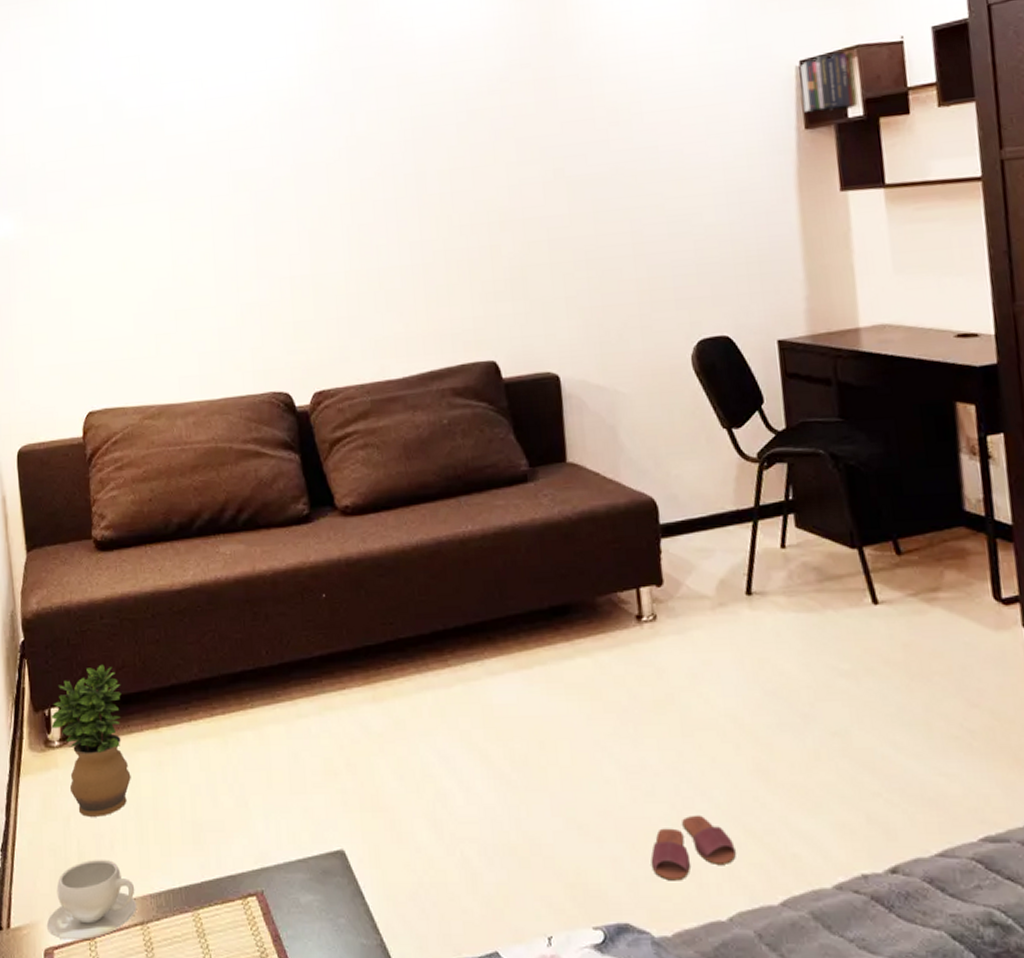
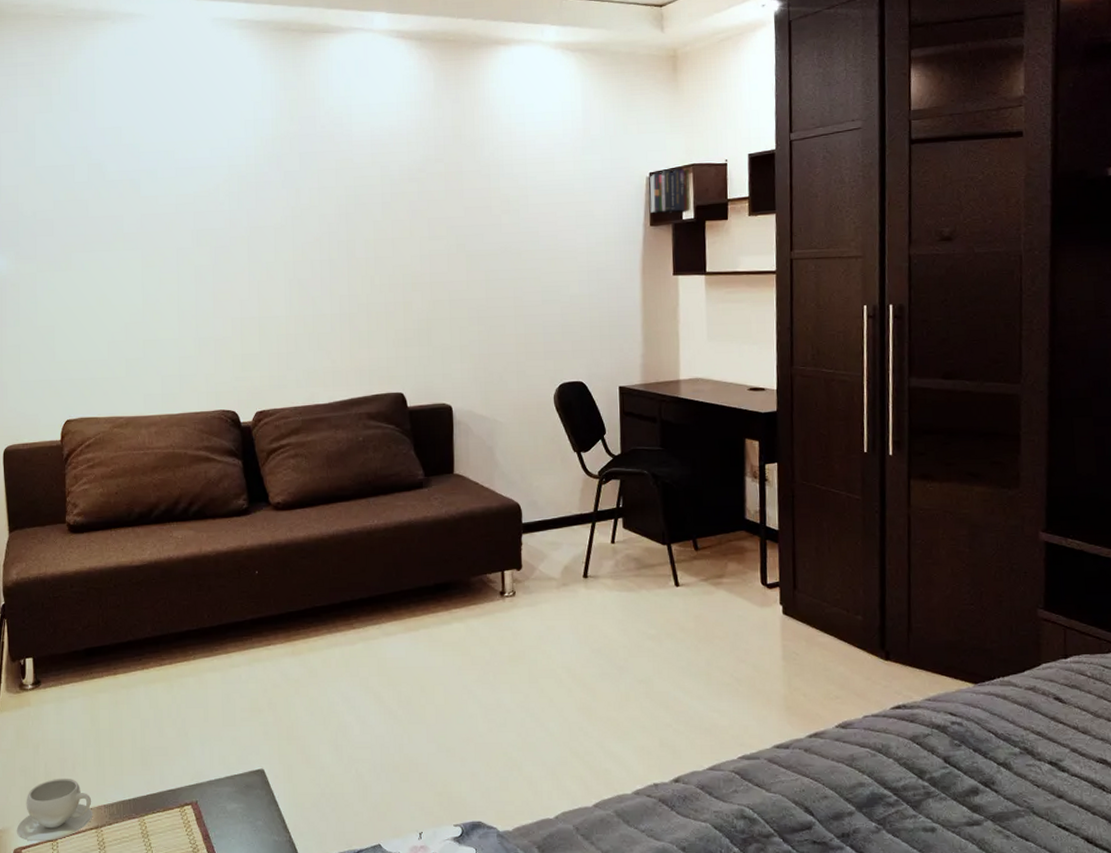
potted plant: present [51,664,131,817] -> none [25,624,92,745]
slippers: present [651,815,736,881] -> none [500,741,563,790]

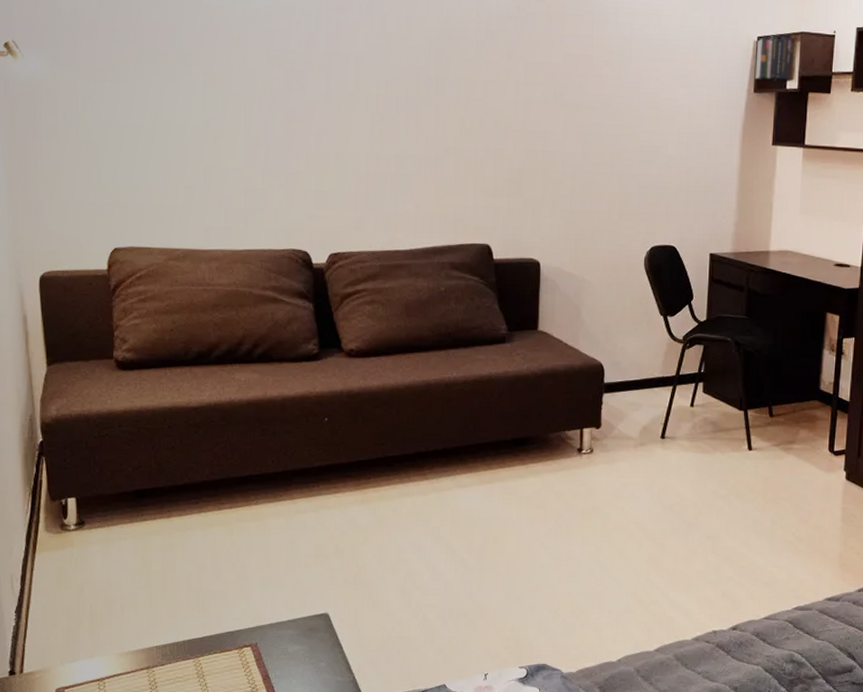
teacup: present [16,778,93,842] -> none [58,619,144,682]

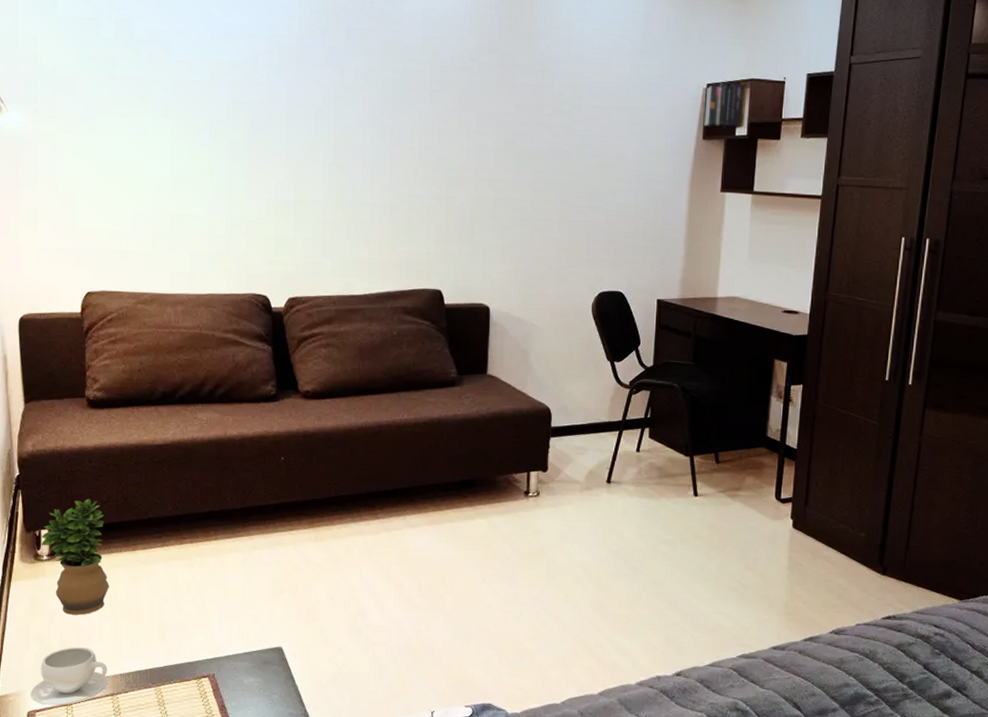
teacup: none [58,619,144,682] -> present [30,646,109,706]
potted plant: none [67,464,143,586] -> present [41,498,109,615]

